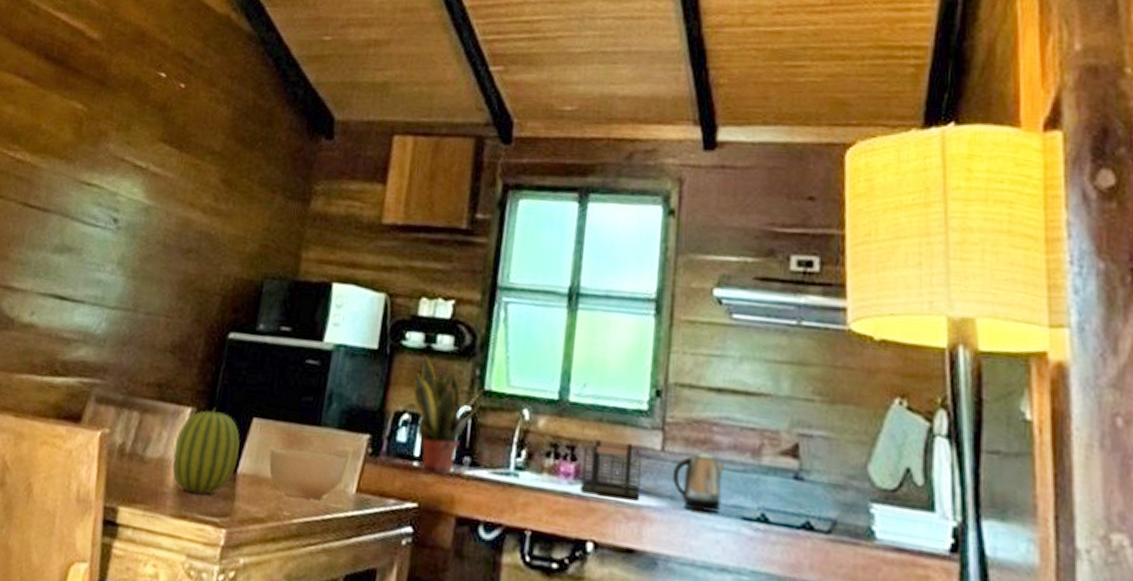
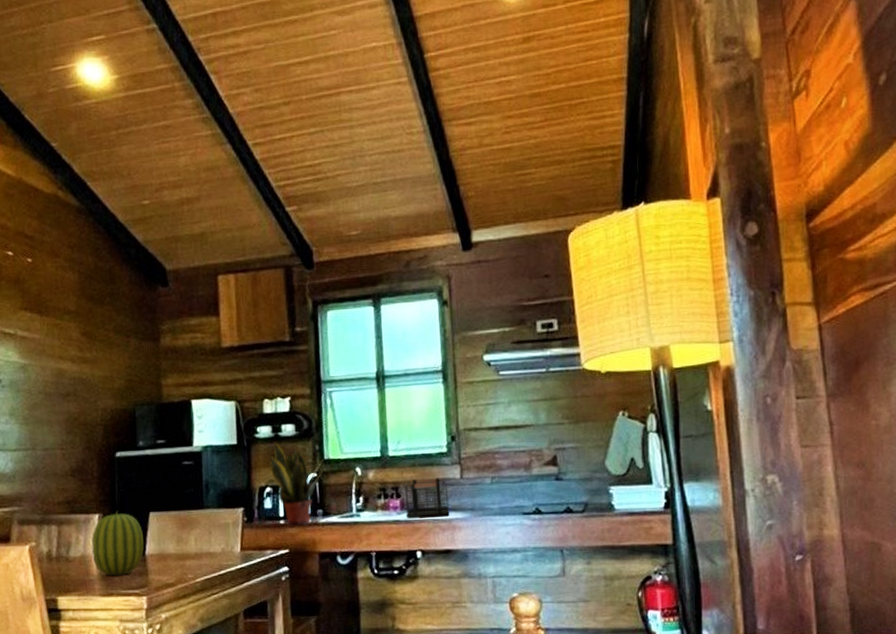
bowl: present [269,448,348,500] -> none [167,526,230,564]
kettle: present [672,453,724,513] -> none [470,475,508,515]

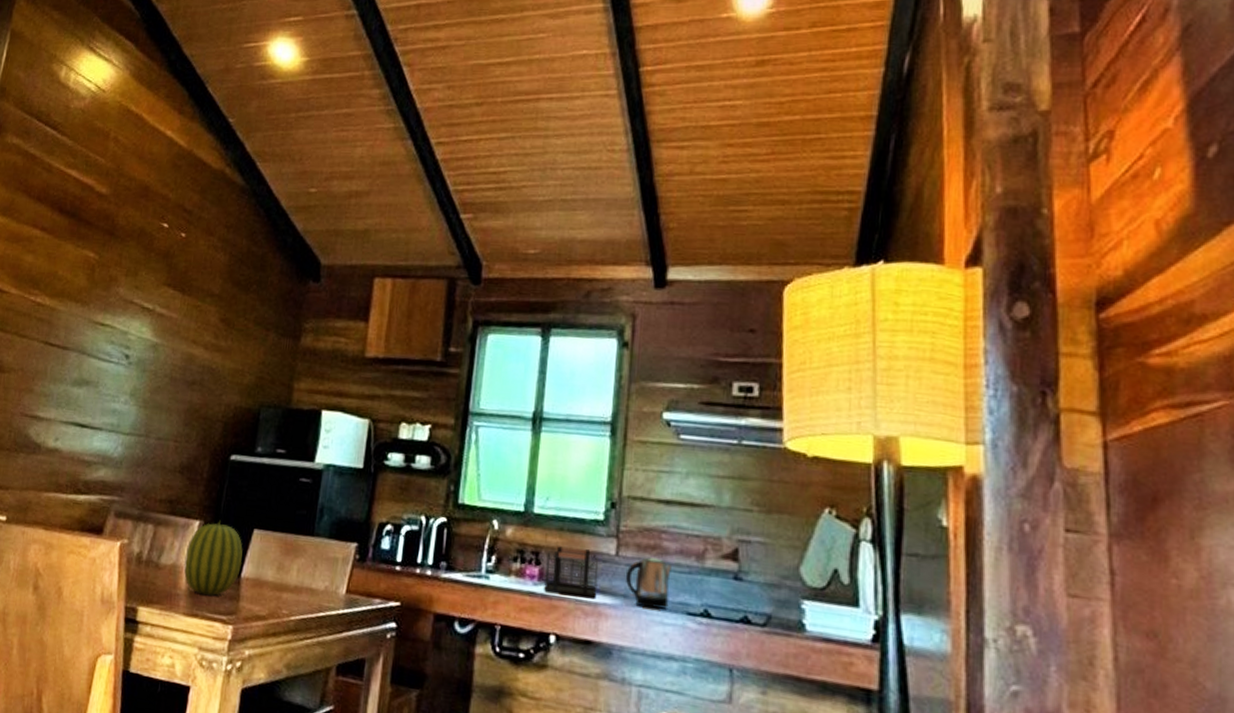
potted plant: present [269,441,324,526] -> none [394,472,457,578]
kettle: none [470,475,508,515] -> present [625,557,671,609]

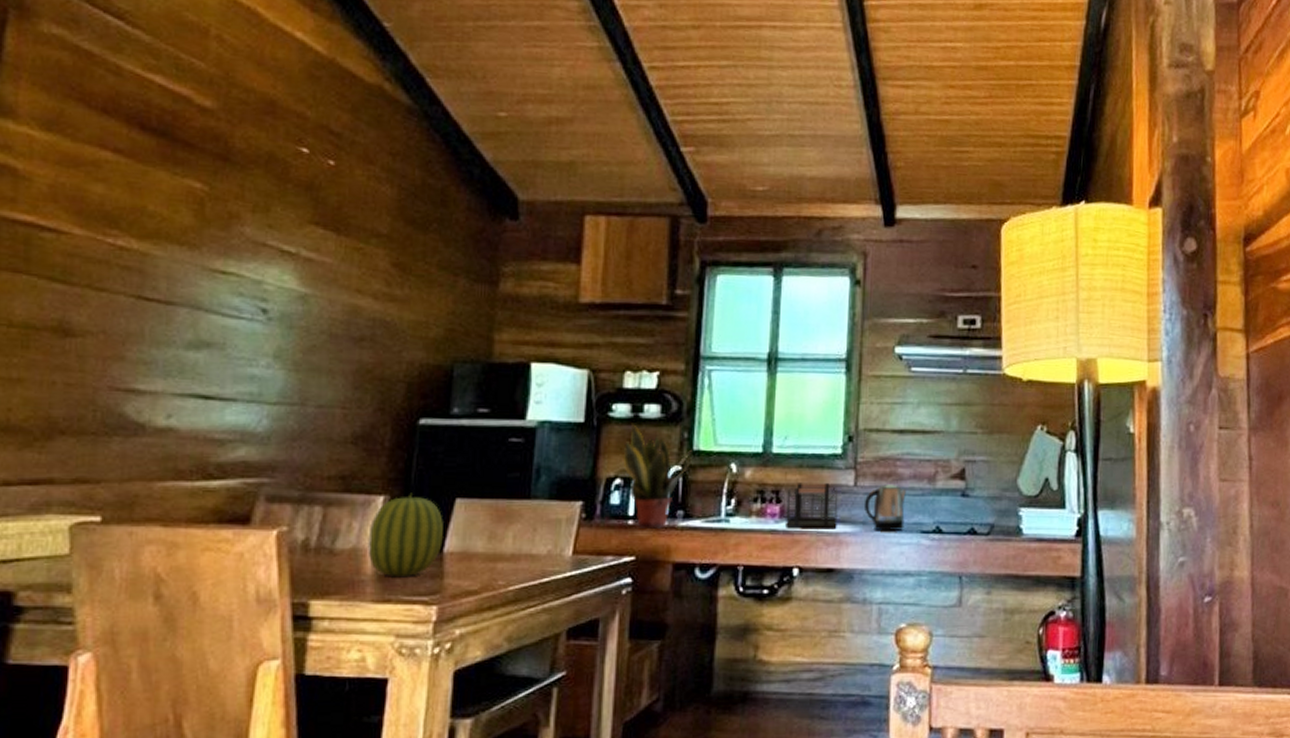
potted plant: none [394,472,457,578] -> present [622,423,692,529]

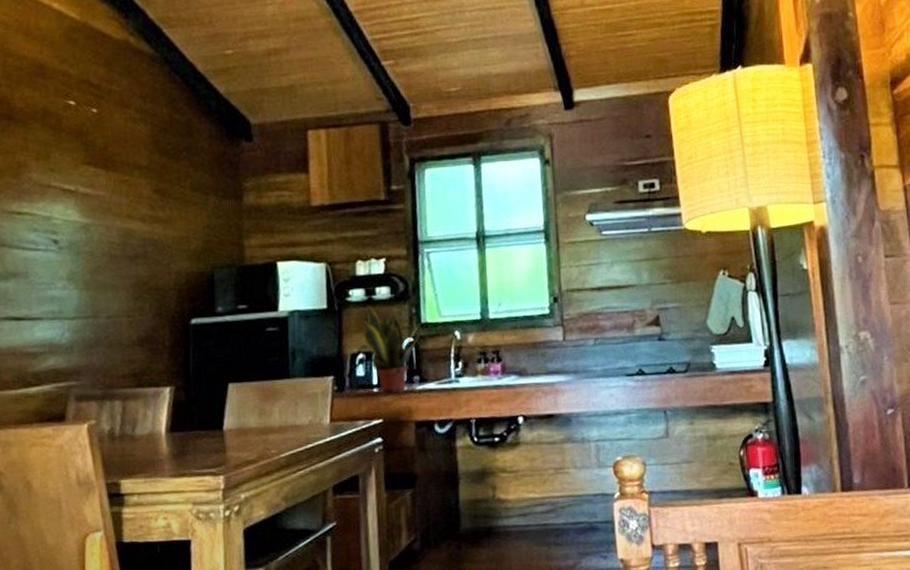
fruit: present [366,493,443,578] -> none [160,382,222,454]
dish rack: present [786,483,838,530] -> none [506,340,552,384]
kettle: present [863,484,906,530] -> none [573,336,611,377]

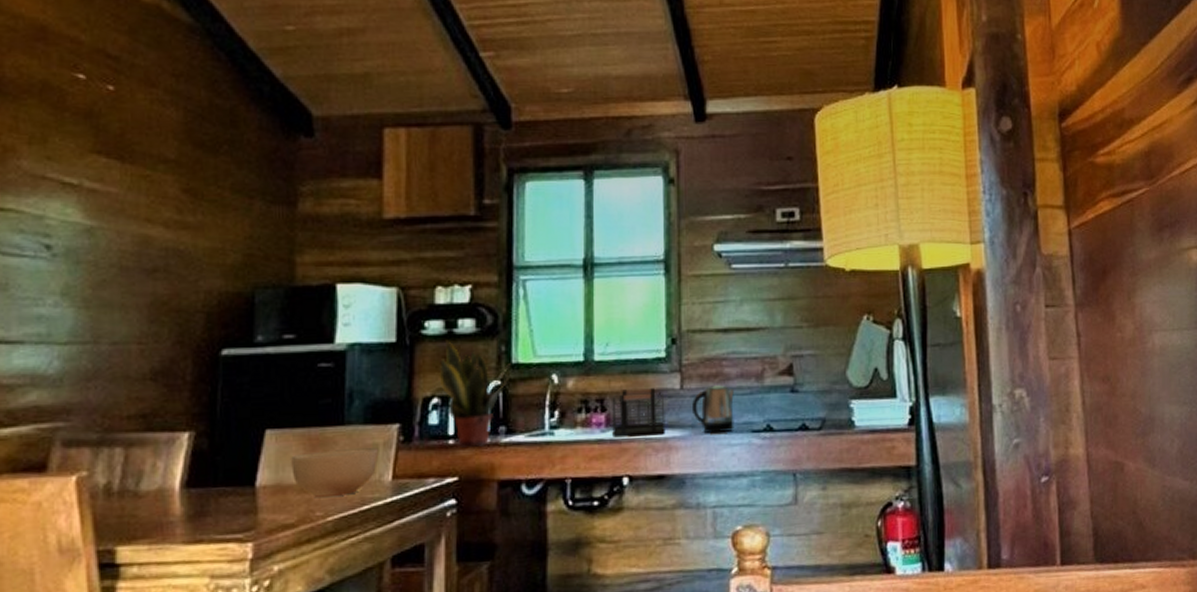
bowl: none [248,396,319,439] -> present [290,448,379,498]
dish rack: none [506,340,552,384] -> present [612,388,665,438]
kettle: none [573,336,611,377] -> present [691,385,734,433]

